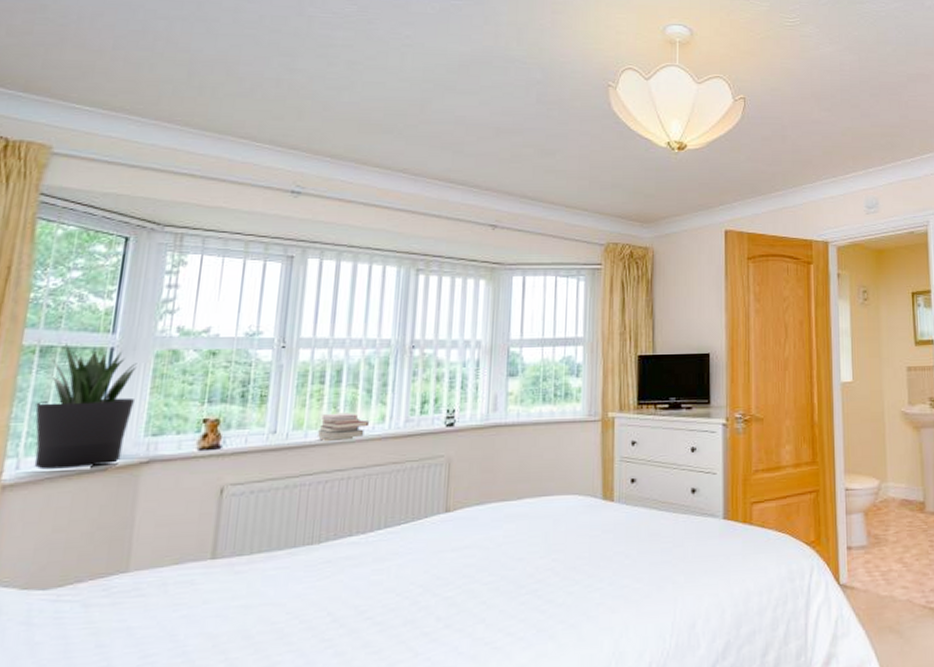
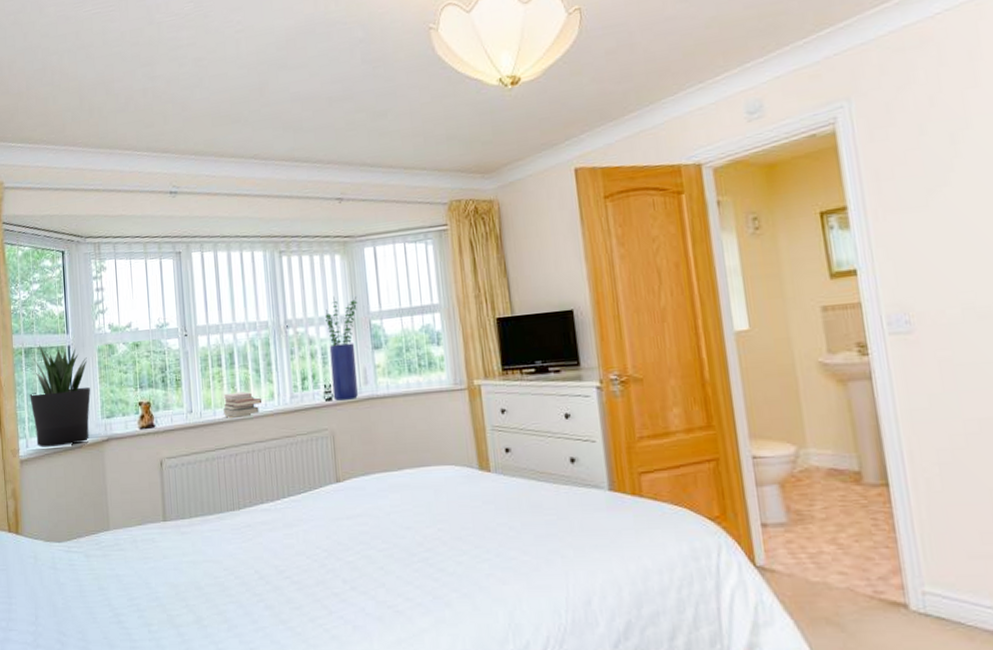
vase: none [456,320,498,428] -> present [325,296,359,402]

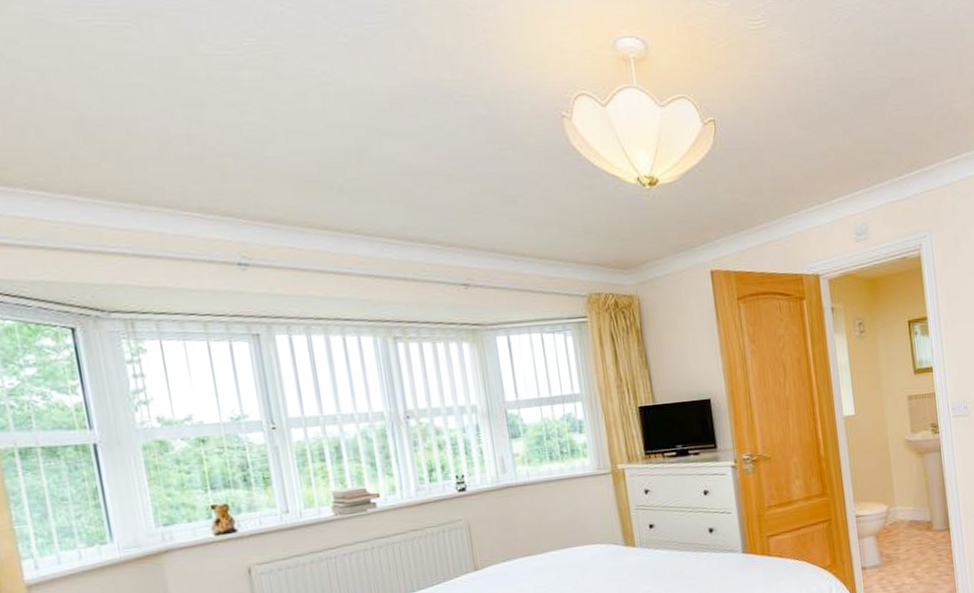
planter: present [30,344,91,448] -> none [33,443,139,567]
vase: present [325,296,359,402] -> none [453,385,496,492]

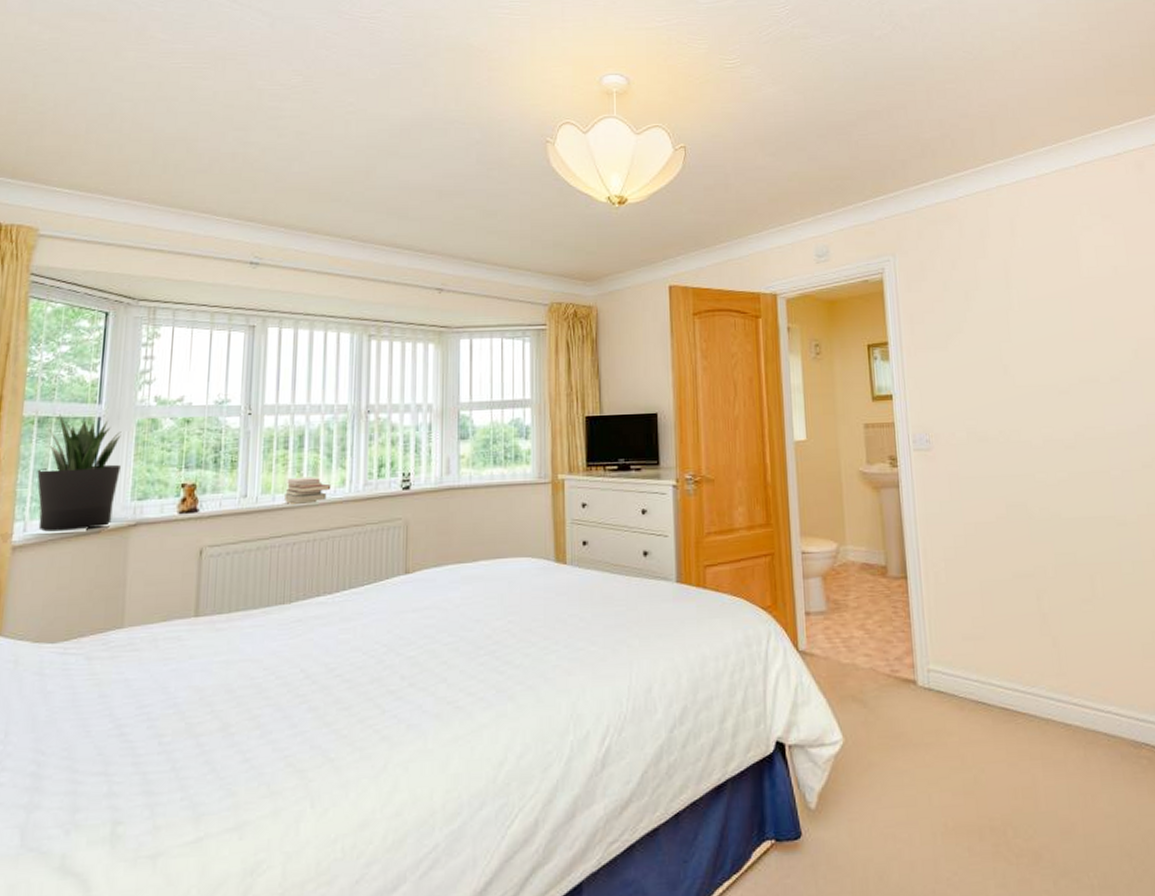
planter: none [33,443,139,567] -> present [37,413,122,532]

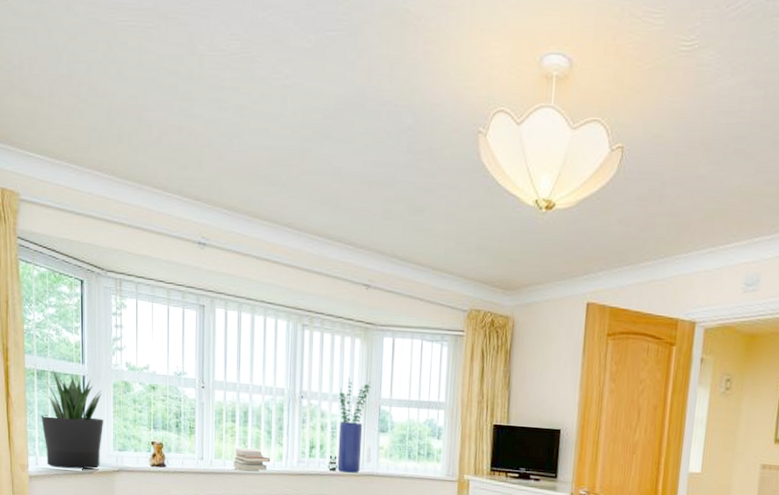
vase: none [411,384,448,491] -> present [337,377,371,474]

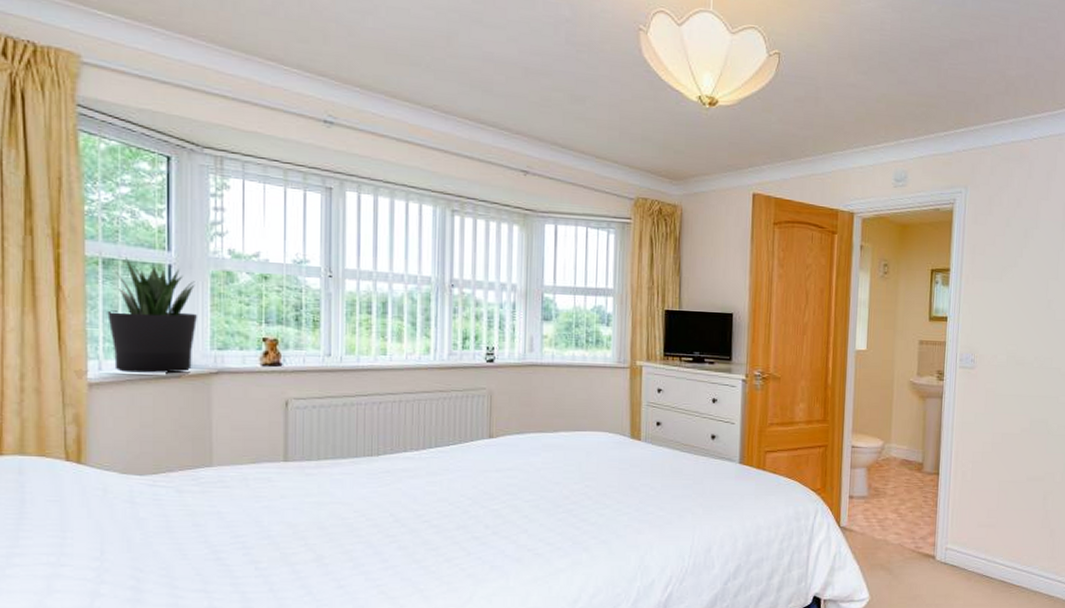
books: present [233,447,270,472] -> none [369,341,415,368]
vase: present [337,377,371,474] -> none [495,264,532,365]

